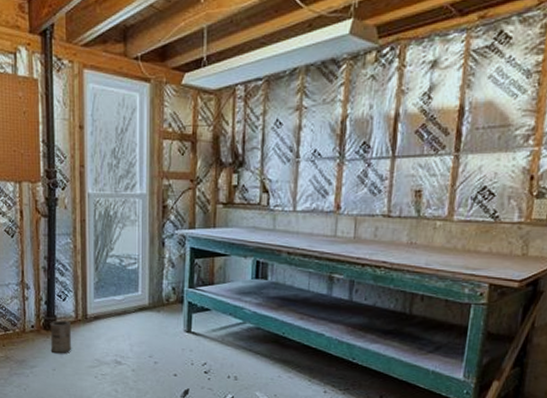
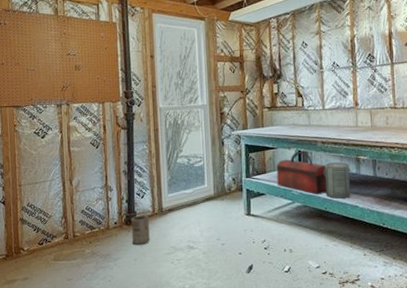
toolbox: none [226,261,290,317] -> present [276,151,327,195]
paint can: none [285,279,322,324] -> present [323,162,352,199]

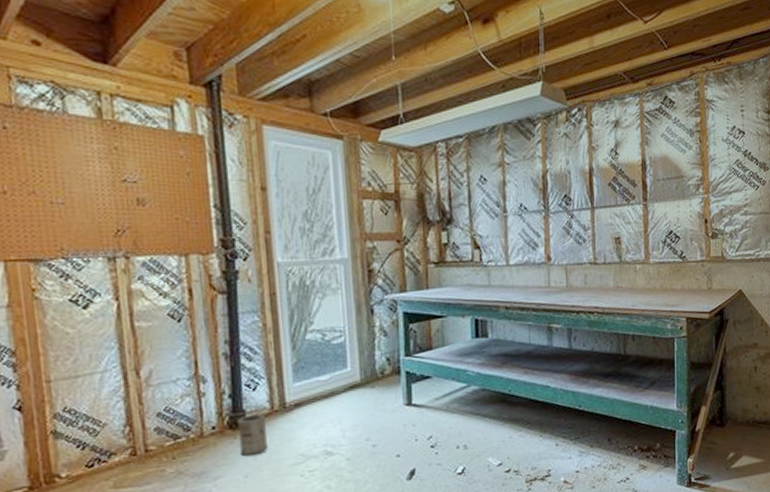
toolbox: present [276,151,327,195] -> none [445,319,512,375]
paint can: present [323,162,352,199] -> none [507,332,543,379]

